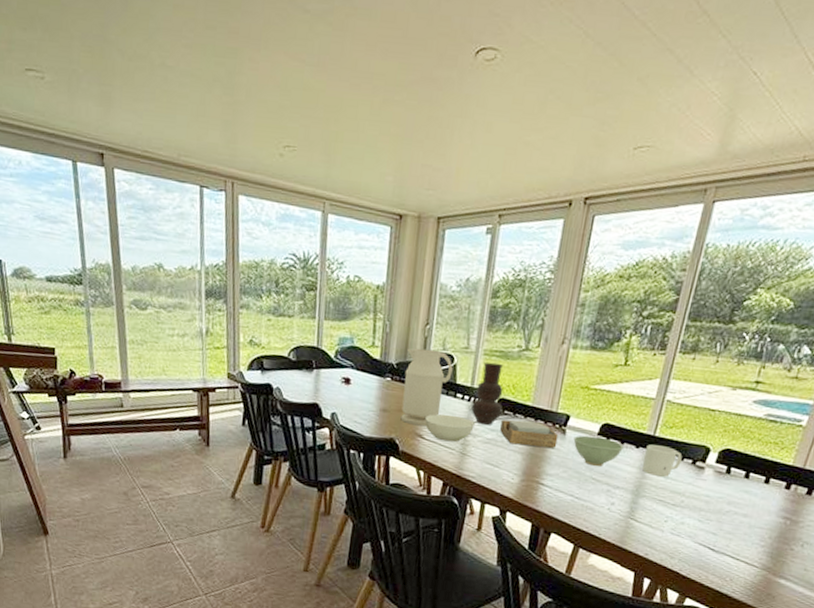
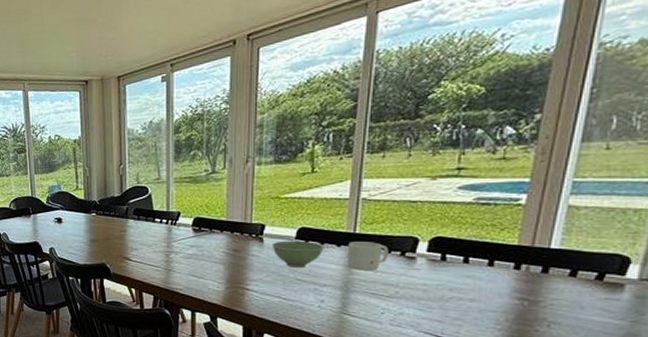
water jug: present [400,348,453,427] -> none [106,184,148,250]
bowl: present [425,414,475,443] -> none [130,237,175,261]
vase: present [470,362,503,425] -> none [169,187,200,242]
napkin holder: present [500,419,559,448] -> none [200,234,256,257]

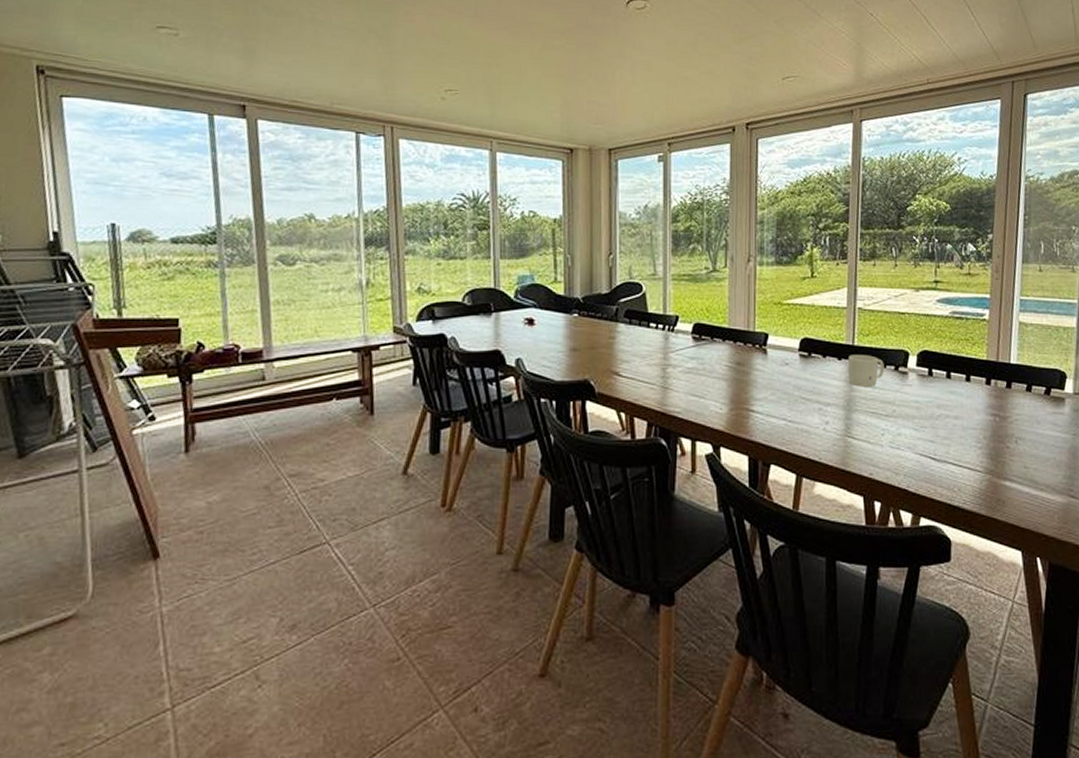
bowl: present [272,241,324,269] -> none [776,353,826,385]

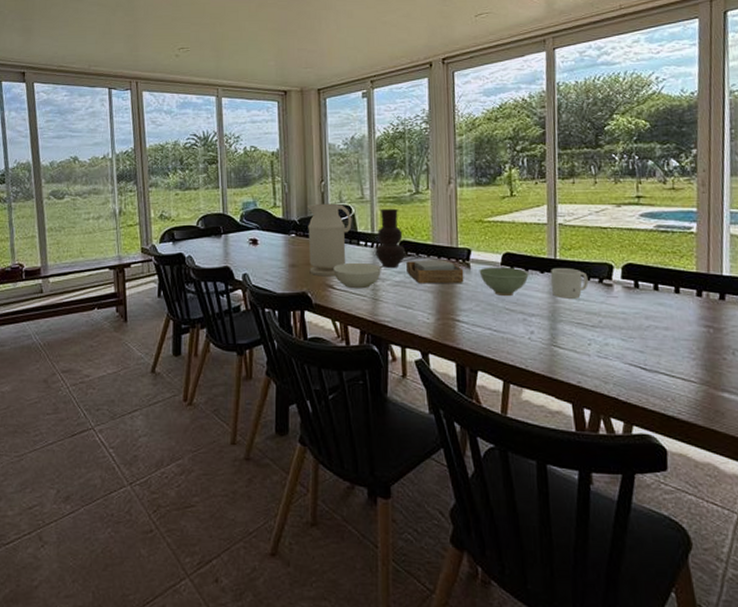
water jug: none [591,279,642,363] -> present [306,203,352,277]
bowl: none [620,346,673,376] -> present [333,262,381,289]
vase: none [665,287,700,353] -> present [374,208,406,268]
napkin holder: none [700,344,760,371] -> present [406,260,464,284]
bowl: none [776,353,826,385] -> present [479,267,529,297]

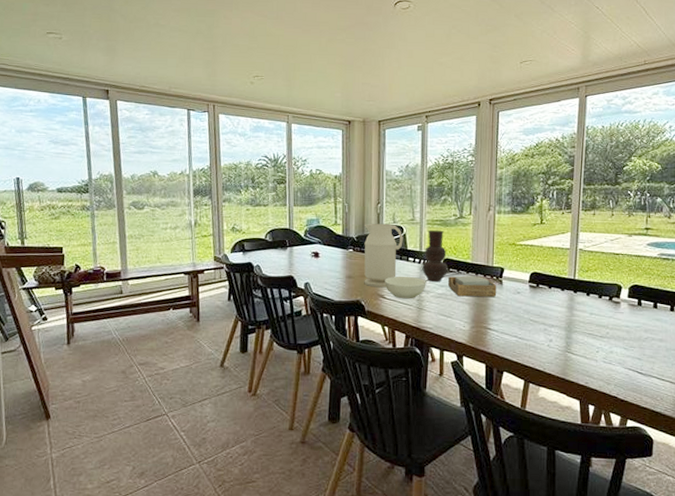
bowl: present [479,267,529,297] -> none [510,283,551,310]
mug: present [551,268,589,299] -> none [570,287,600,313]

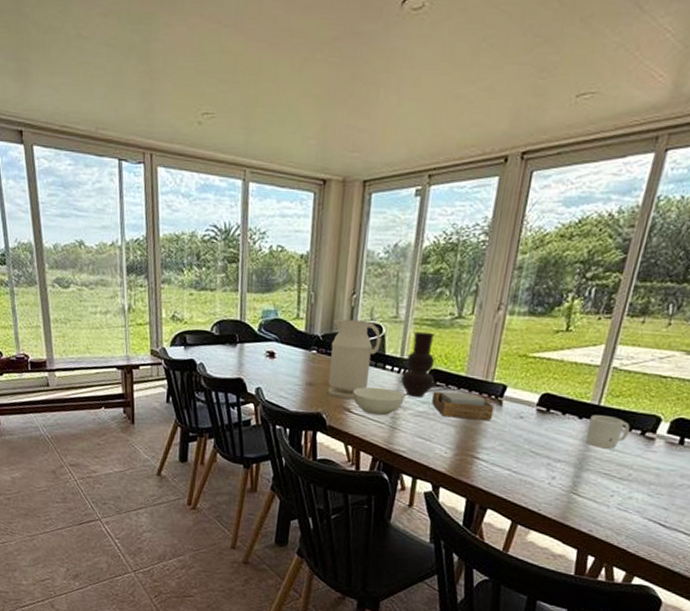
mug: none [570,287,600,313] -> present [586,415,630,449]

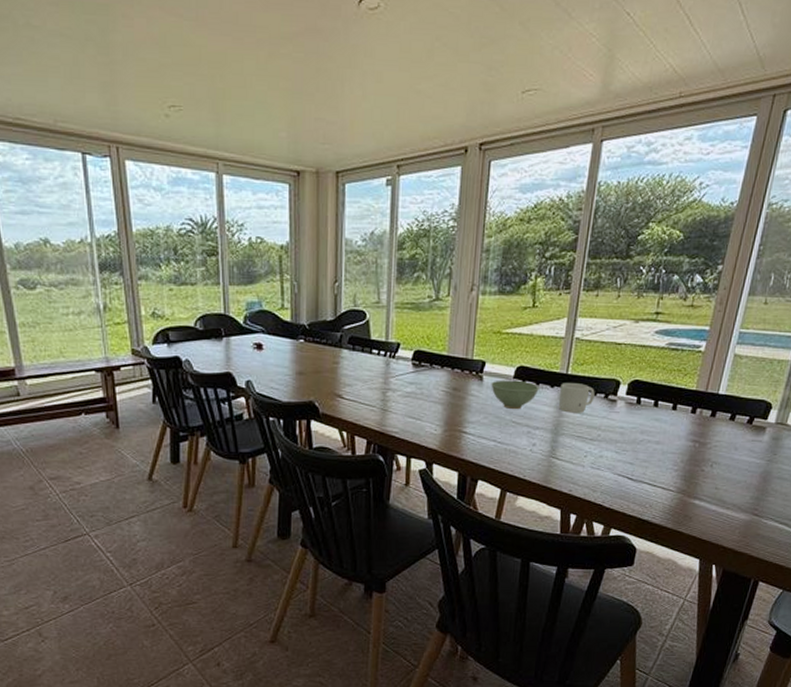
water jug: present [327,318,382,400] -> none [317,306,366,386]
bowl: present [353,386,405,416] -> none [343,371,393,399]
vase: present [400,331,435,397] -> none [387,315,420,378]
napkin holder: present [432,391,495,421] -> none [419,371,476,396]
bowl: none [510,406,566,440] -> present [491,380,539,410]

